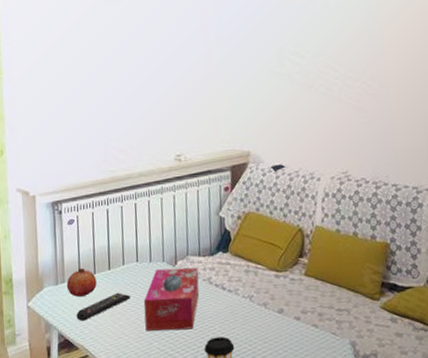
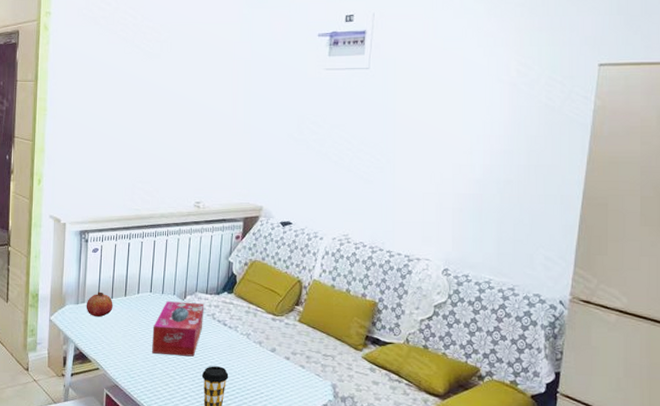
remote control: present [76,292,130,321] -> none [92,317,141,338]

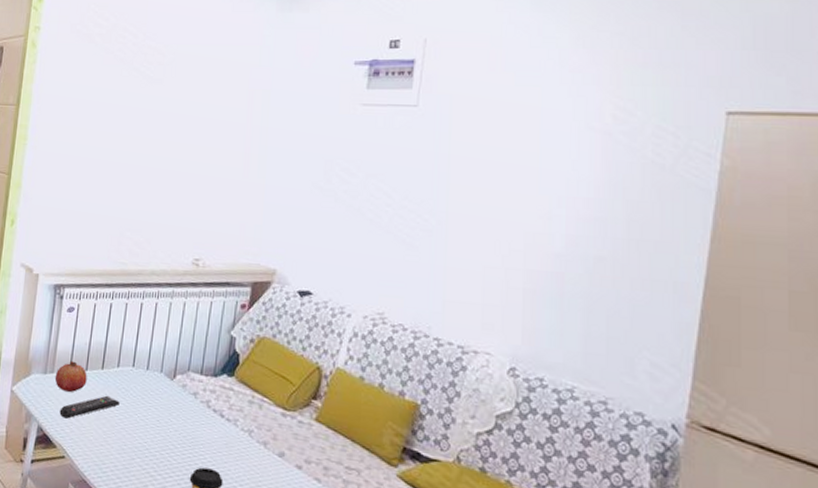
remote control: none [92,317,141,338] -> present [59,395,120,419]
tissue box: present [152,301,205,357] -> none [130,379,198,453]

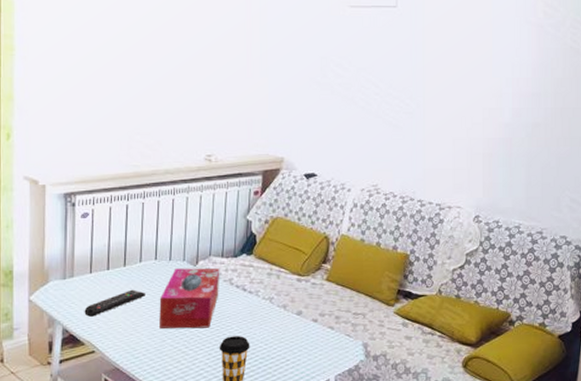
fruit: present [54,360,87,393] -> none [75,263,110,293]
tissue box: none [130,379,198,453] -> present [159,268,220,329]

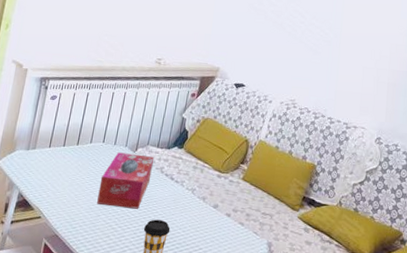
remote control: present [84,289,145,317] -> none [38,166,90,186]

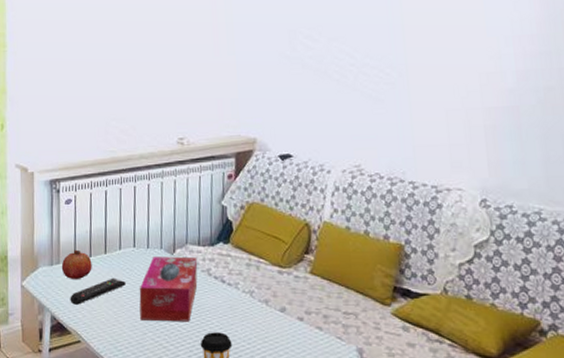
fruit: none [36,139,65,165] -> present [61,249,92,280]
remote control: none [38,166,90,186] -> present [70,277,126,305]

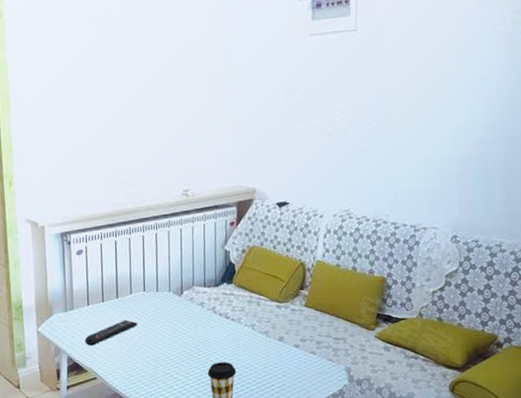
fruit: present [61,249,92,280] -> none [75,296,105,324]
tissue box: present [139,256,198,322] -> none [150,297,204,356]

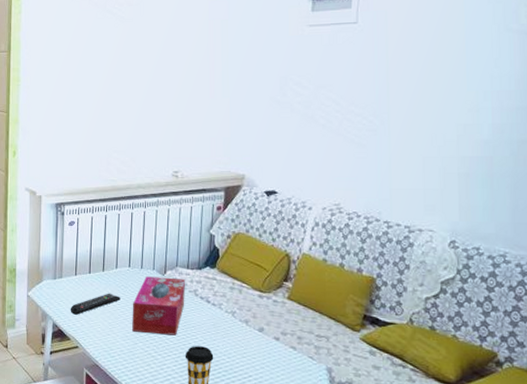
tissue box: none [150,297,204,356] -> present [132,276,186,336]

